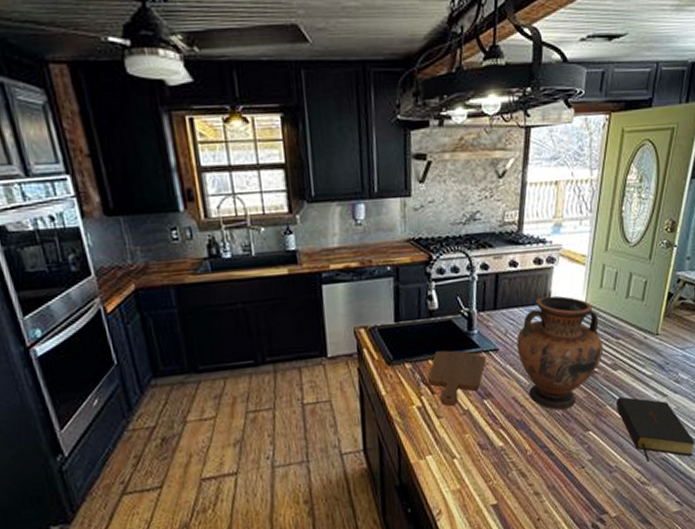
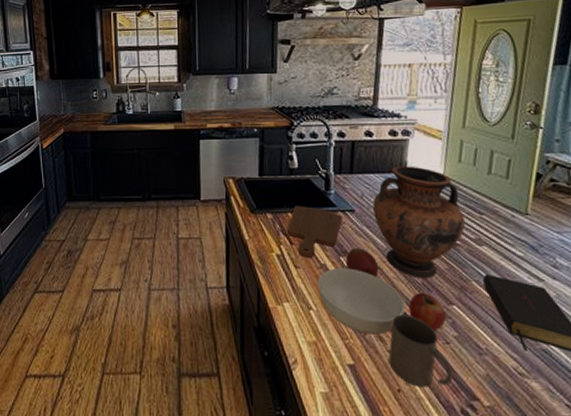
bowl: none [461,410,547,473] -> present [317,268,406,335]
fruit: none [490,388,521,416] -> present [346,248,378,277]
mug: none [529,447,586,513] -> present [388,314,453,387]
apple: none [549,423,583,459] -> present [408,293,446,332]

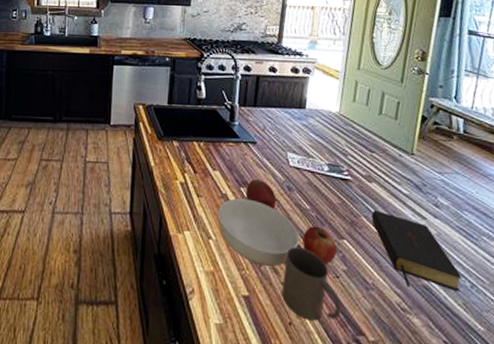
cutting board: present [287,206,342,258] -> none [192,135,244,187]
vase: present [373,166,466,278] -> none [274,102,358,212]

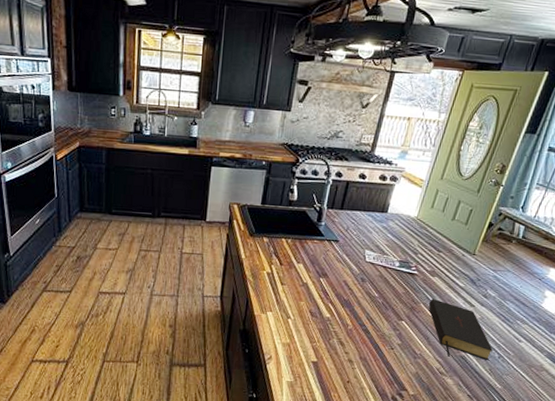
bowl: present [218,198,300,267] -> none [297,286,366,340]
fruit: present [246,179,275,209] -> none [324,272,350,296]
mug: present [282,247,341,321] -> none [344,325,392,380]
apple: present [303,226,337,265] -> none [367,310,396,340]

